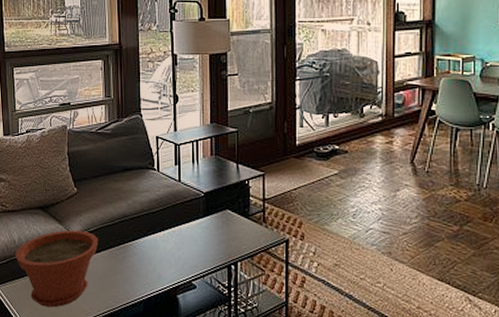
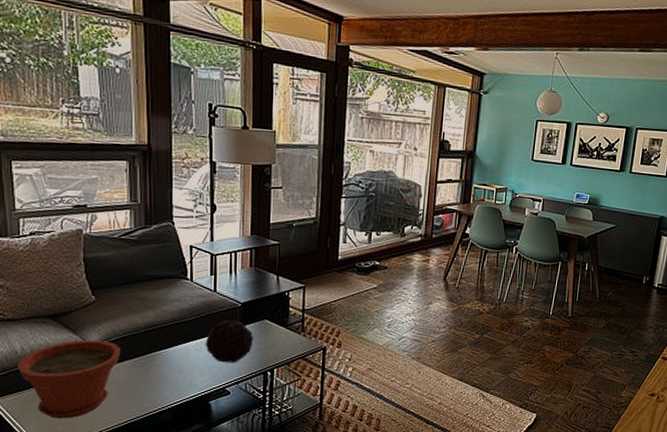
decorative orb: none [172,210,217,256] -> present [205,320,254,363]

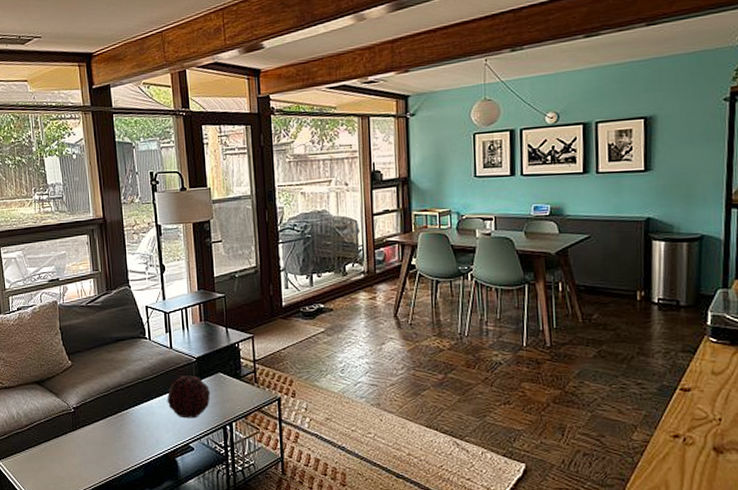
plant pot: present [16,339,120,419] -> none [14,402,96,478]

